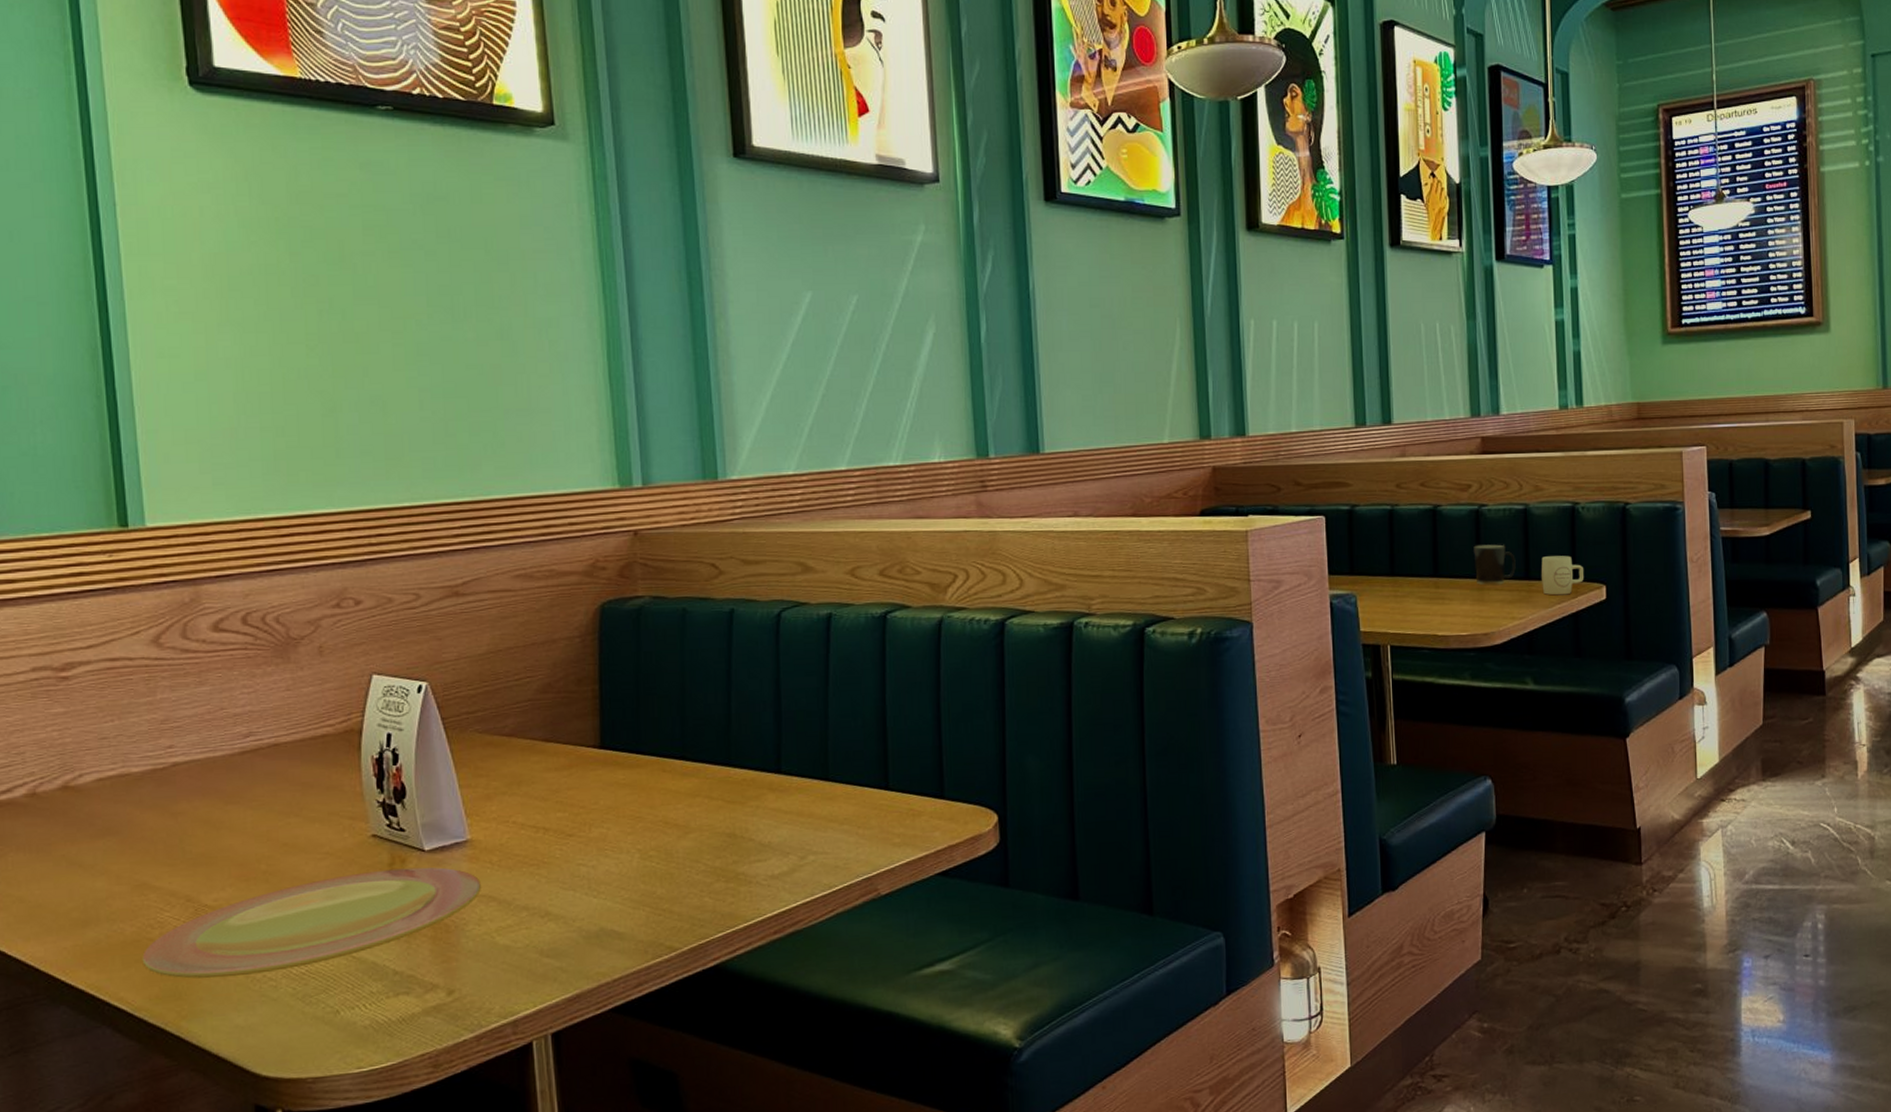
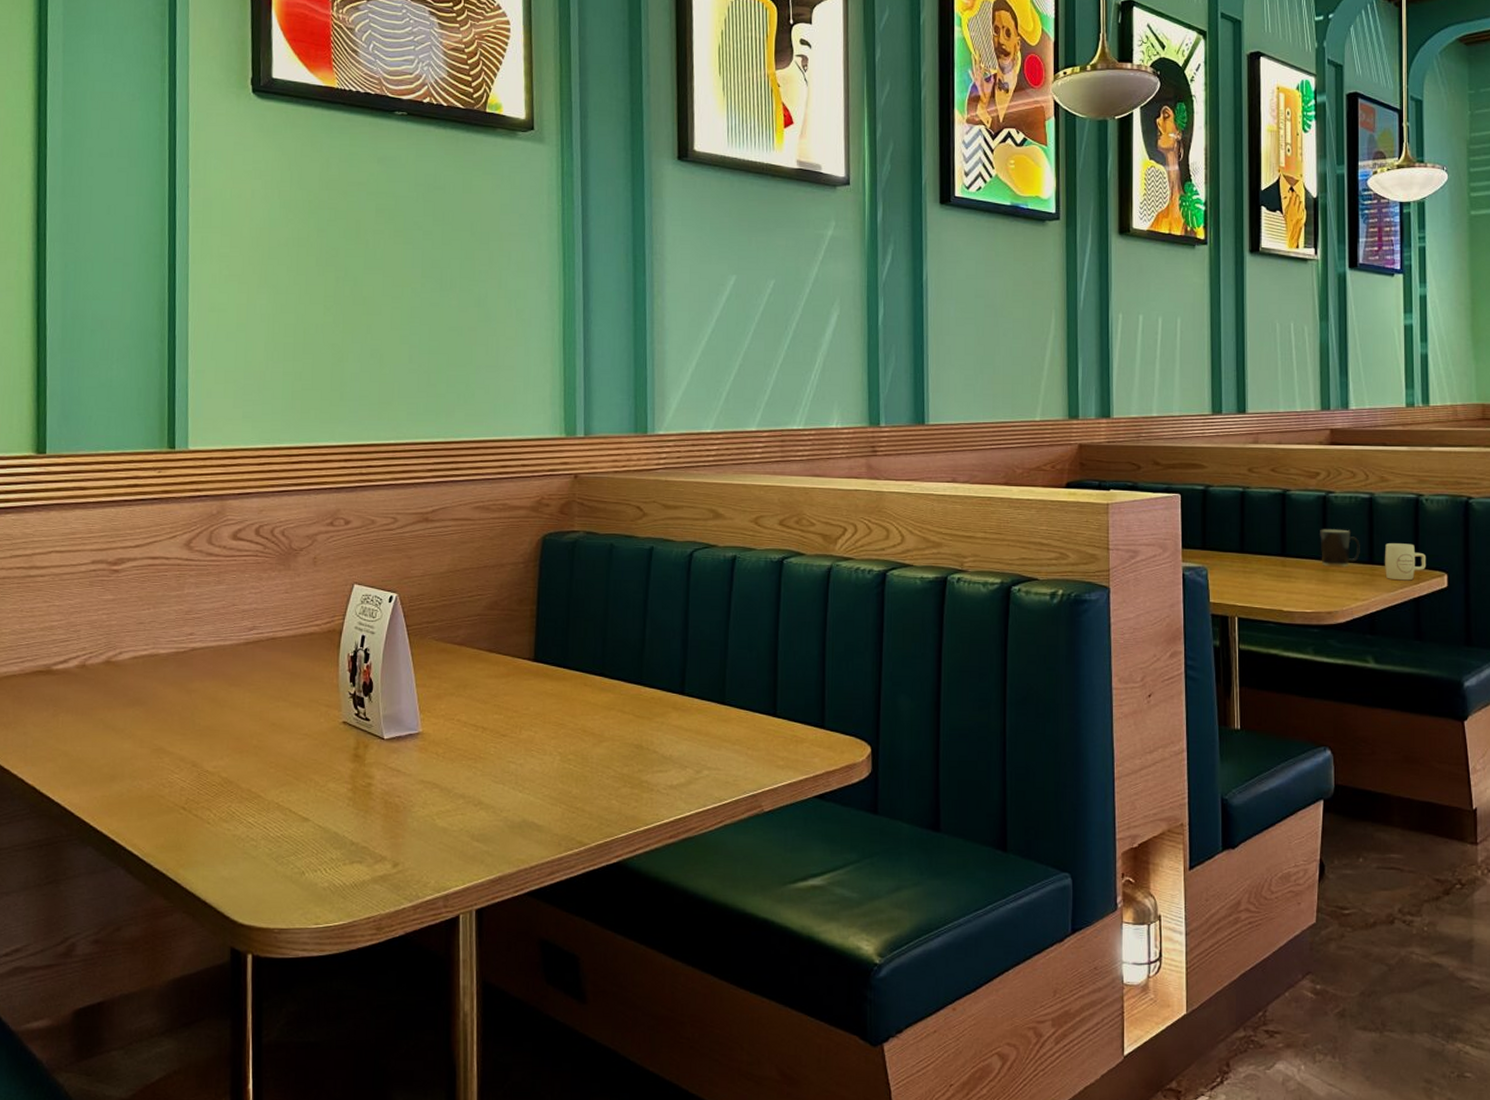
plate: present [142,867,482,979] -> none [153,752,428,835]

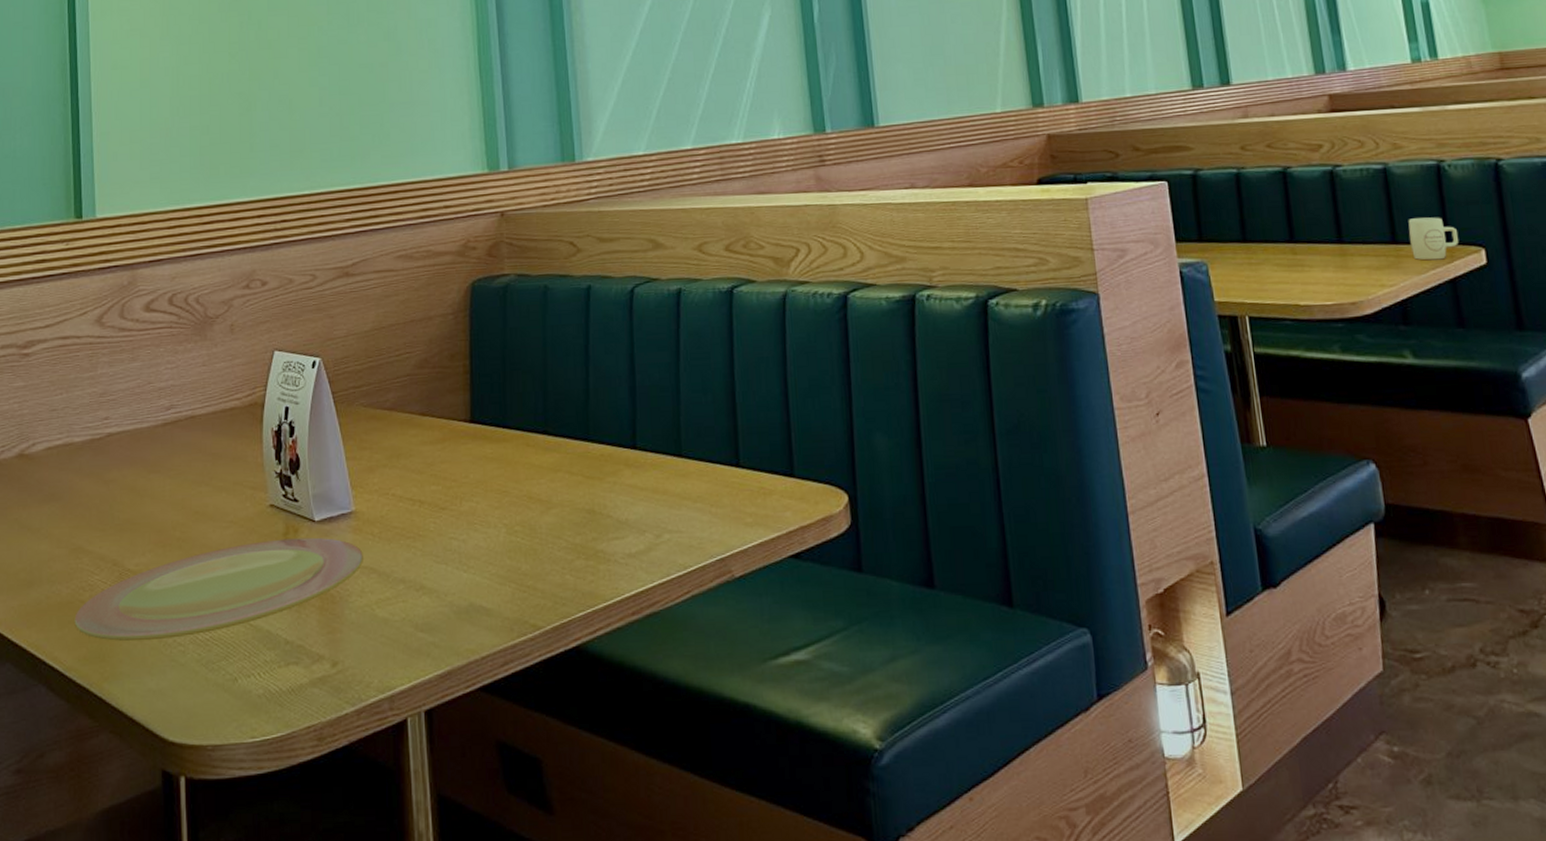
plate: none [153,752,428,835] -> present [74,537,364,642]
mug: present [1319,529,1360,568] -> none [1330,207,1381,251]

